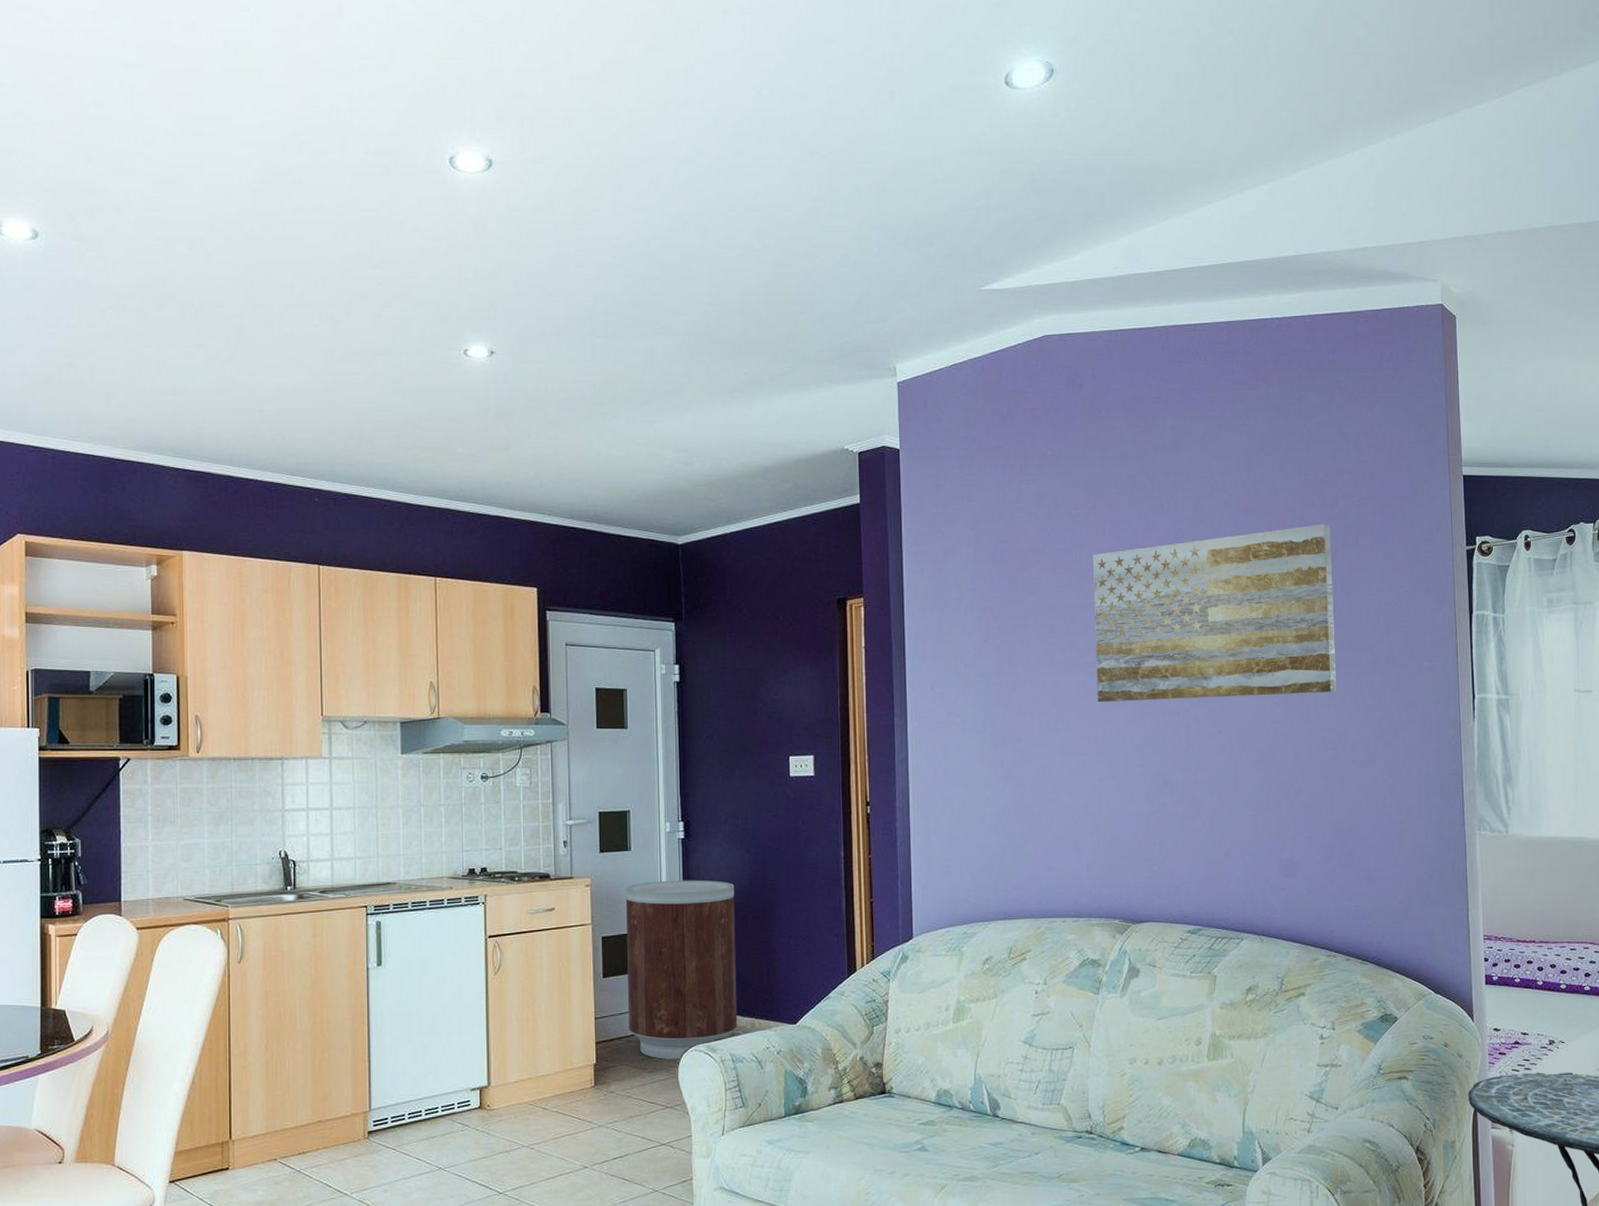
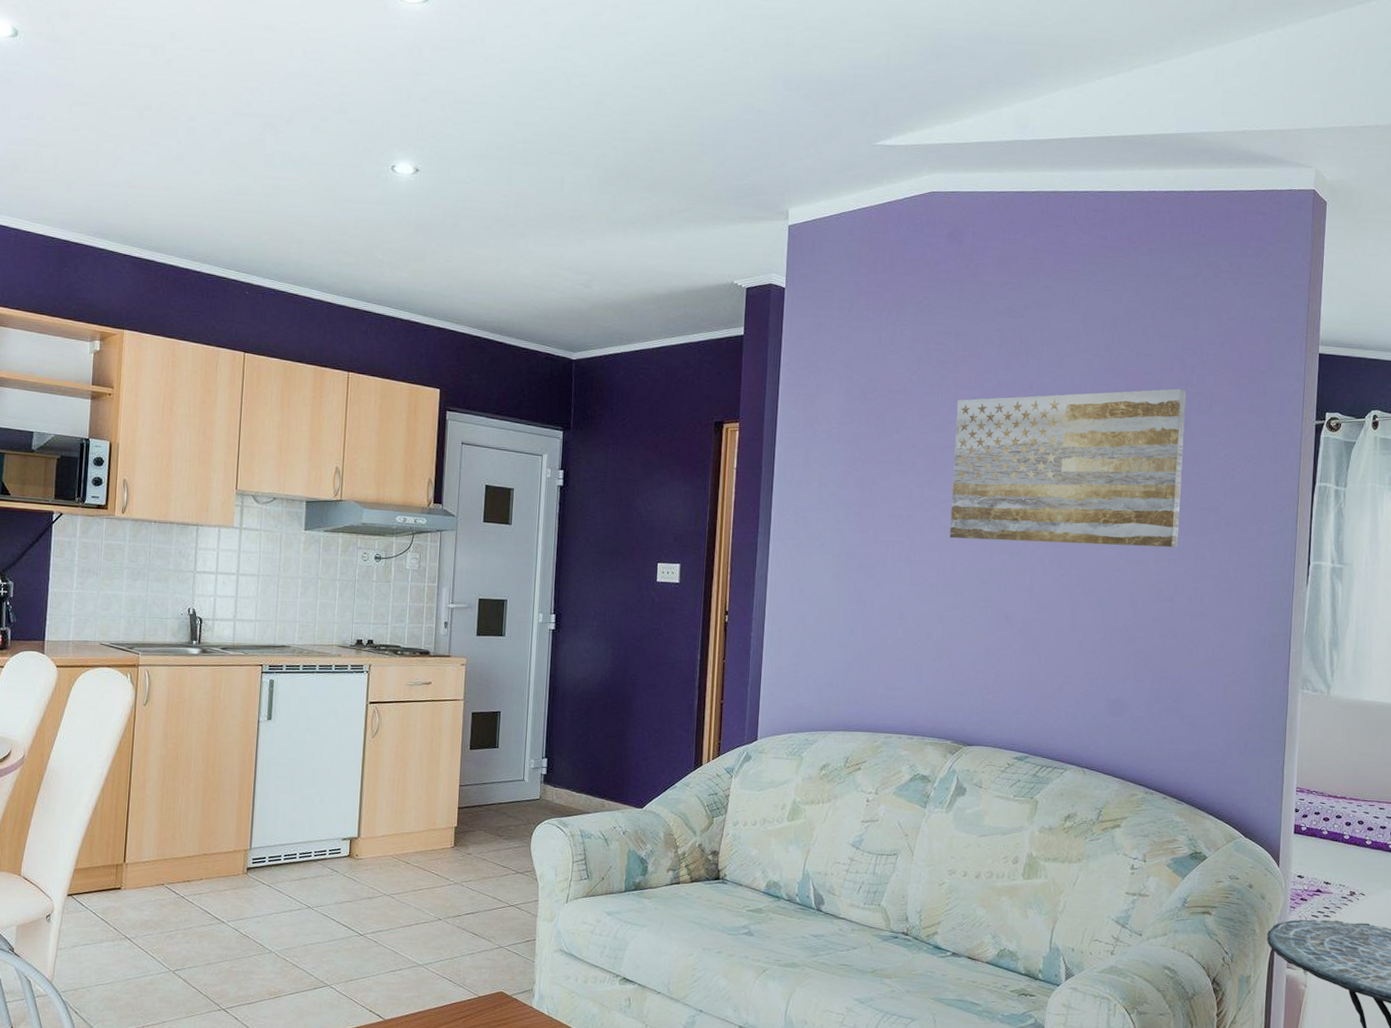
trash can: present [625,880,738,1059] -> none [489,666,597,830]

